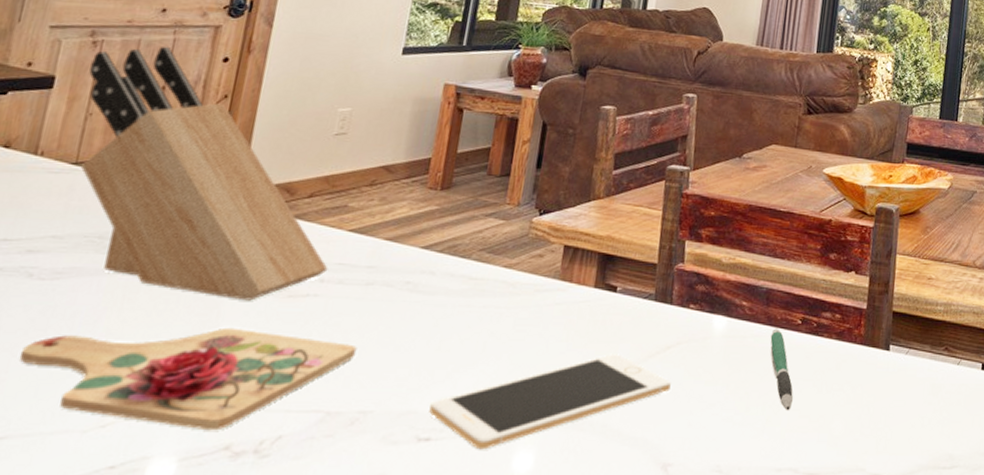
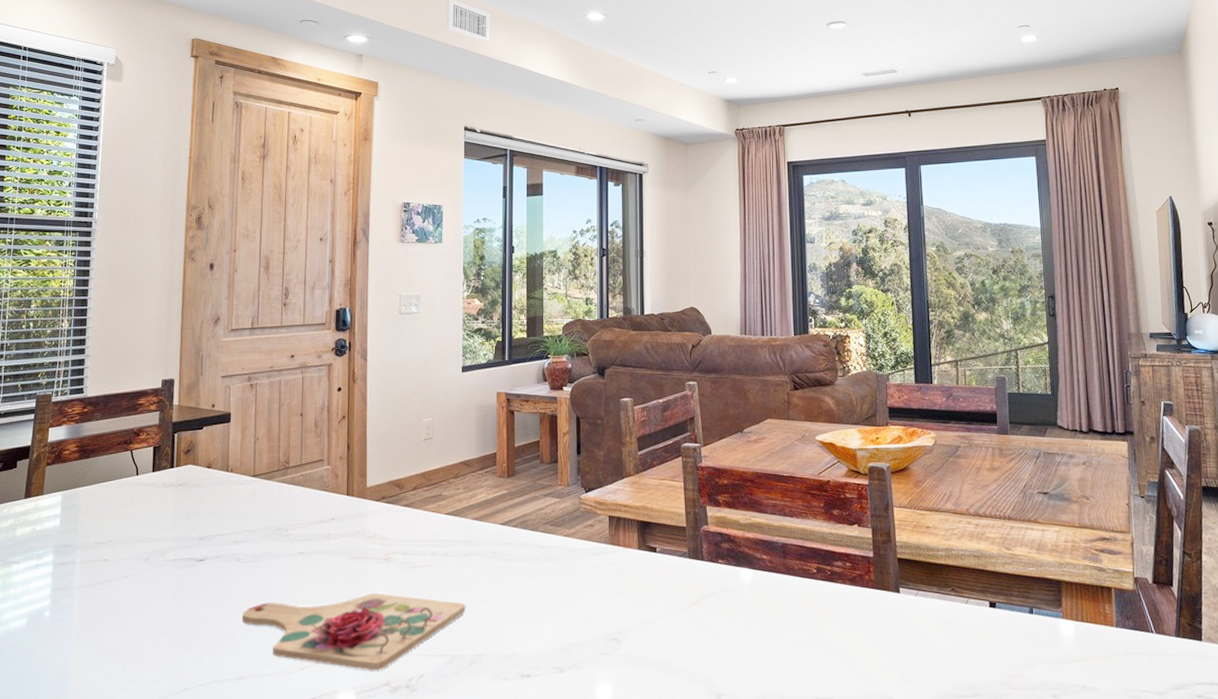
knife block: present [80,46,328,301] -> none [252,383,436,572]
cell phone: present [429,354,671,450] -> none [526,603,713,684]
pen: present [770,328,793,411] -> none [791,577,819,648]

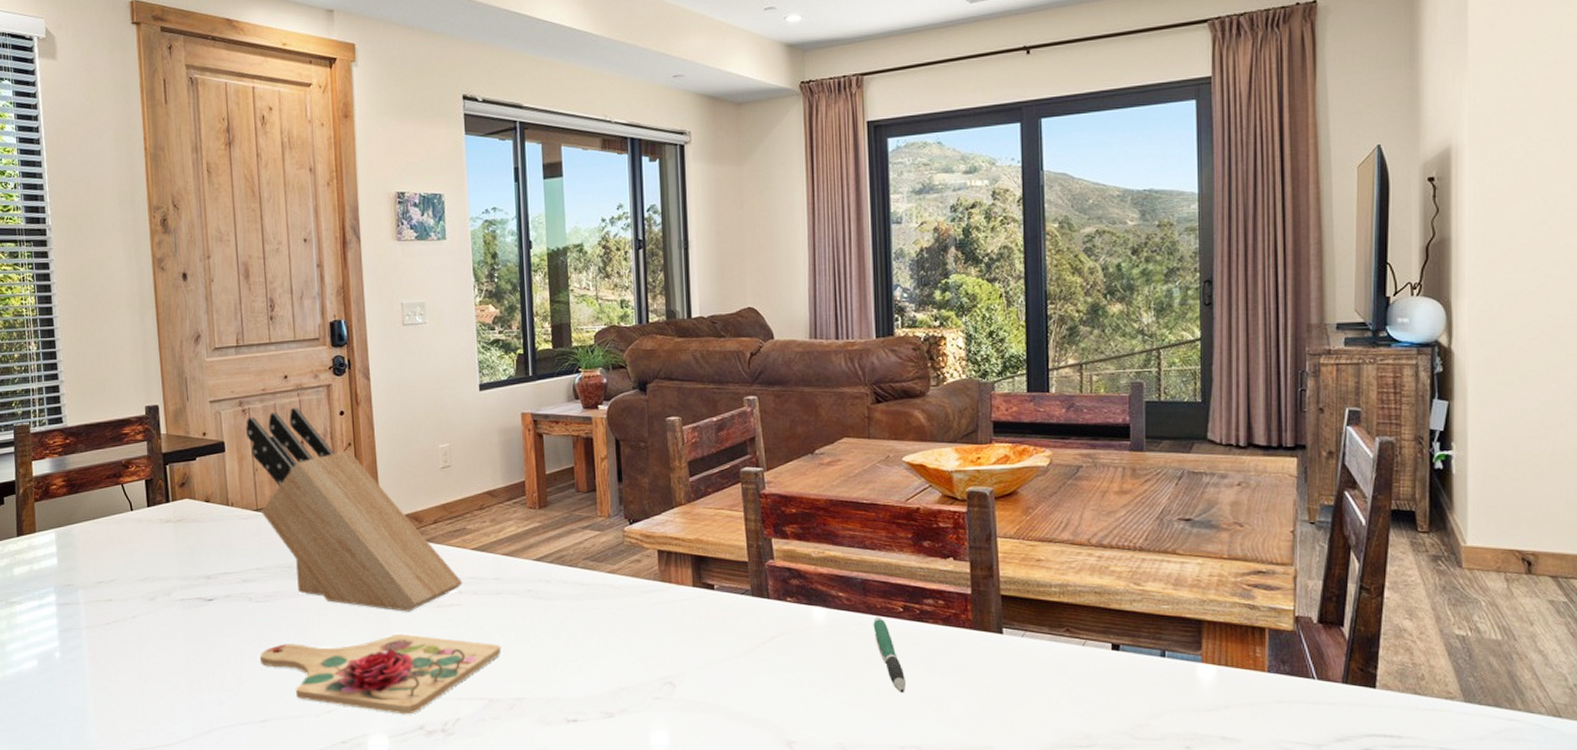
knife block: none [252,383,436,572] -> present [246,407,463,612]
pen: none [791,577,819,648] -> present [873,617,906,694]

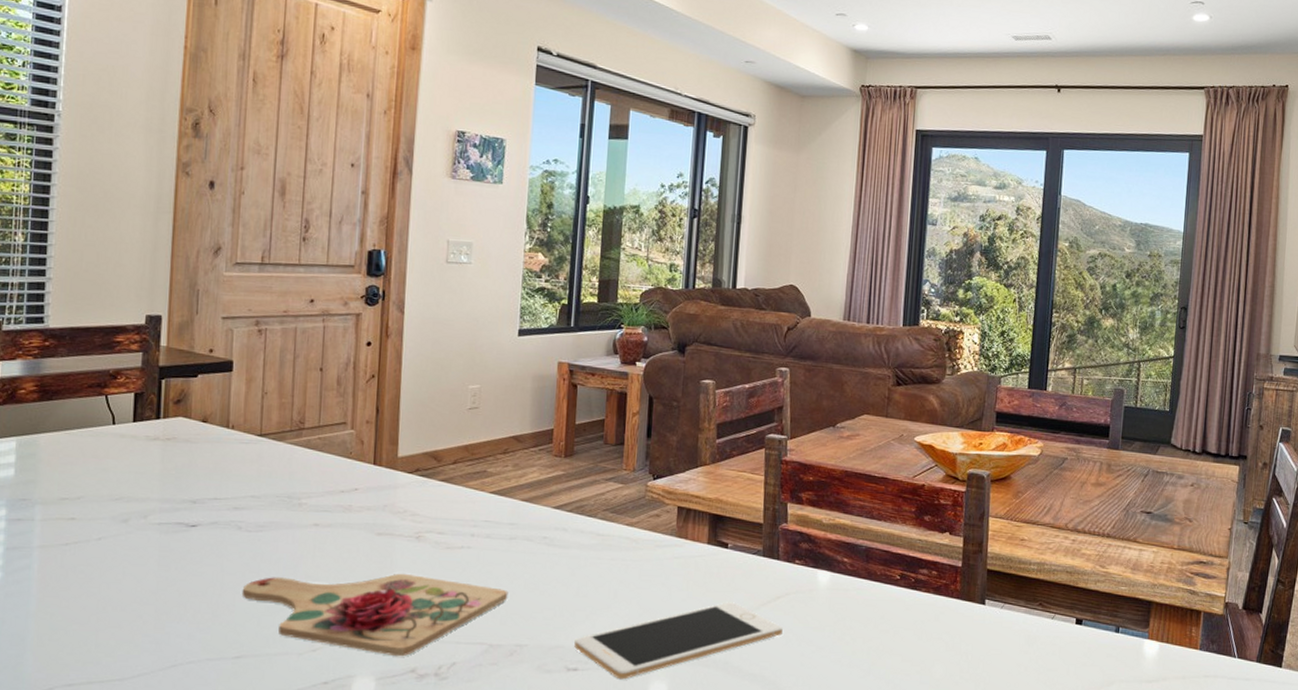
knife block: present [246,407,463,612] -> none [259,332,477,551]
cell phone: none [571,645,782,729] -> present [574,602,783,680]
pen: present [873,617,906,694] -> none [871,583,895,656]

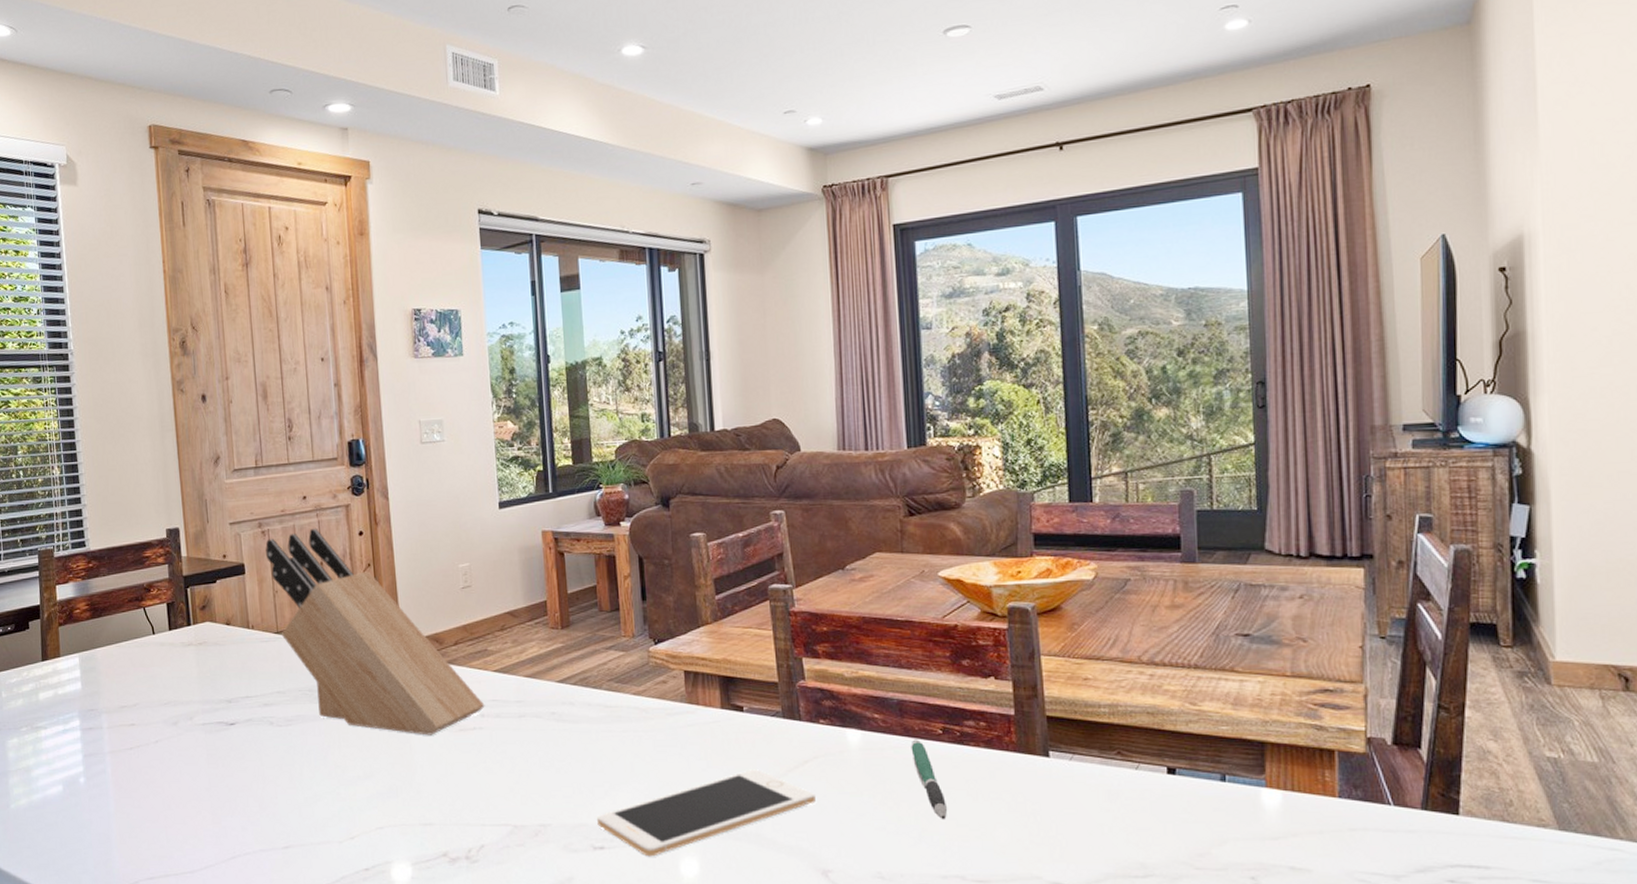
cutting board: present [241,573,508,657] -> none [281,758,525,841]
knife block: none [259,332,477,551] -> present [265,528,485,735]
pen: none [871,583,895,656] -> present [911,739,947,820]

